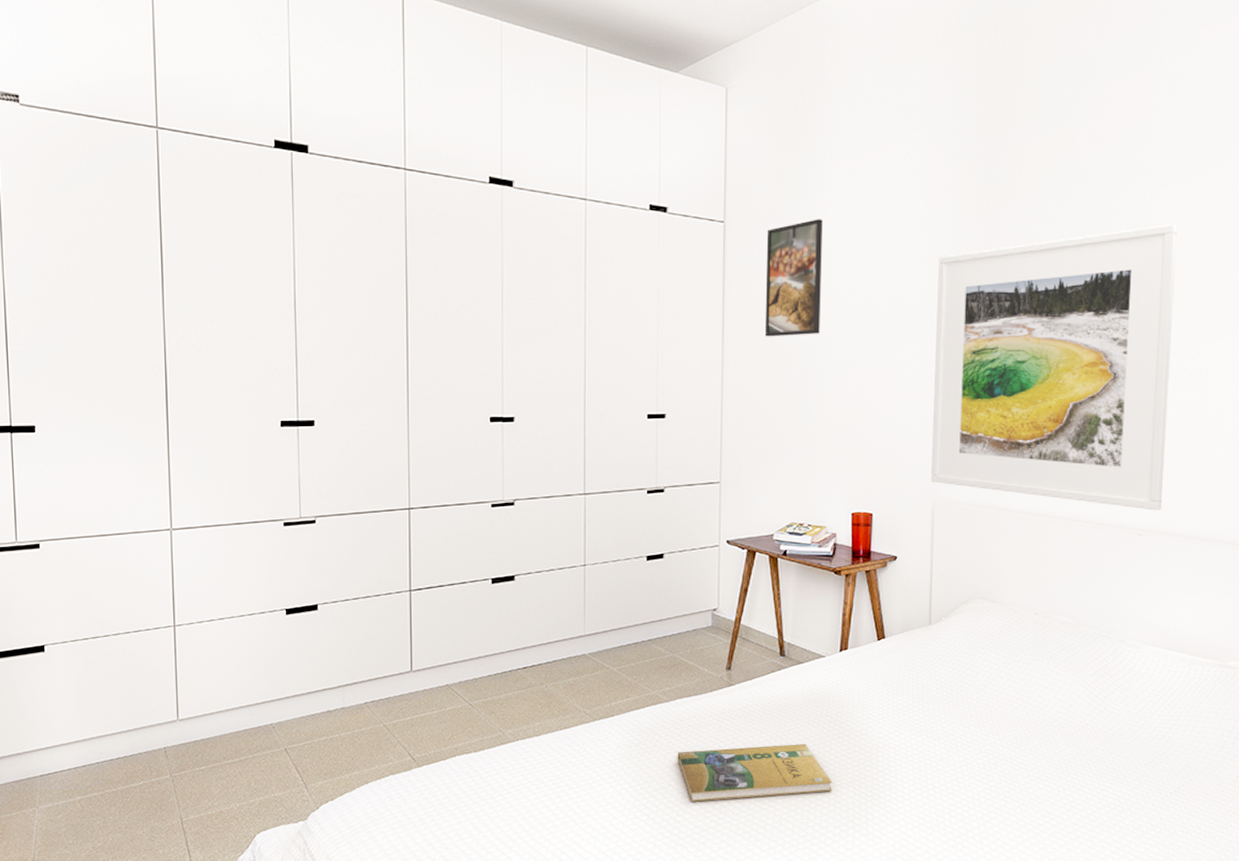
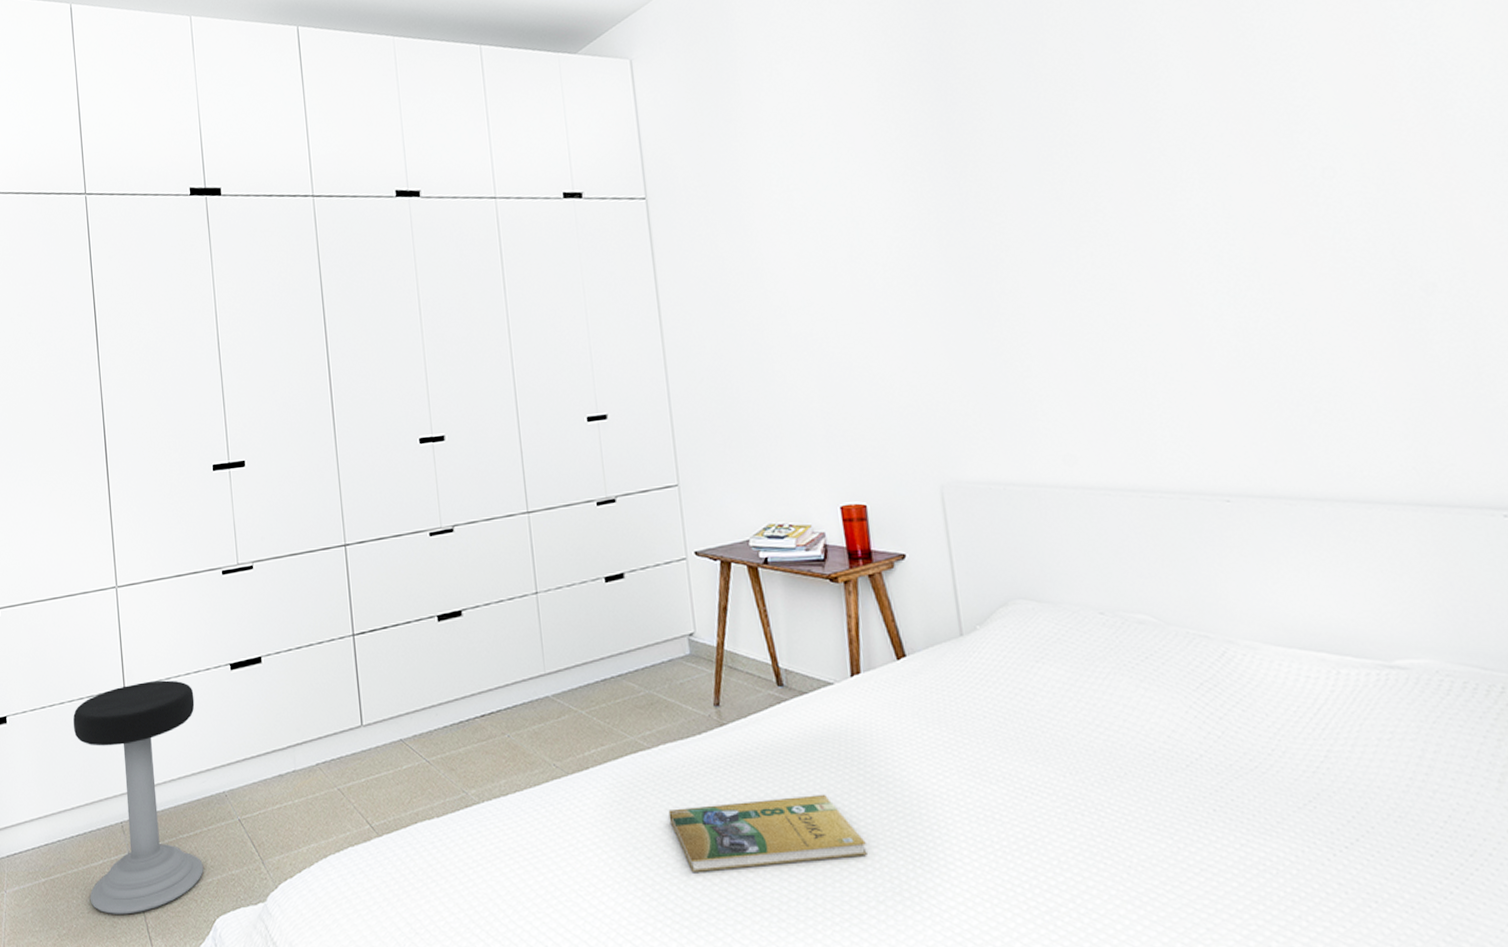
stool: none [118,620,247,830] -> present [73,680,204,915]
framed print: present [764,219,823,337] -> none [694,179,771,316]
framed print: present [931,223,1177,511] -> none [900,117,1252,469]

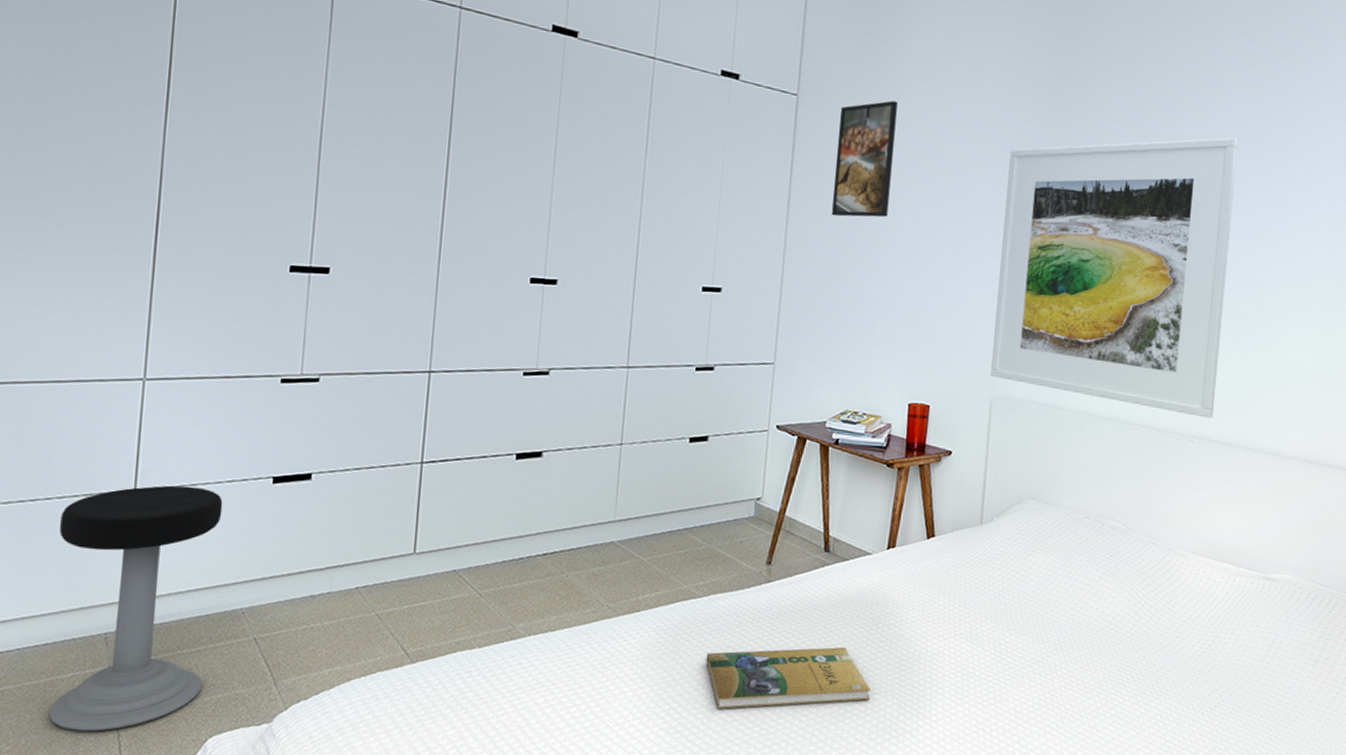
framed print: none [694,179,771,316] -> present [831,101,898,218]
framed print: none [900,117,1252,469] -> present [991,137,1238,419]

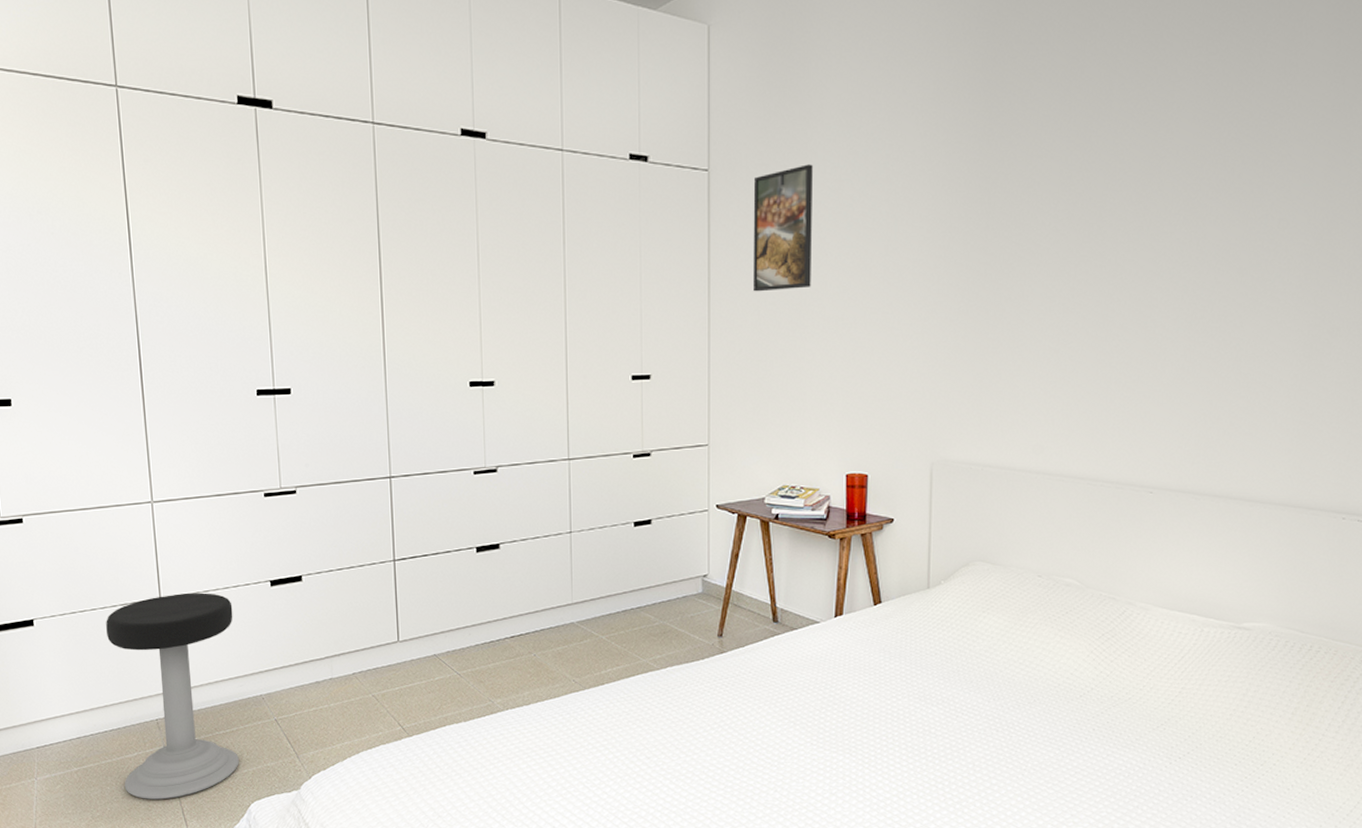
booklet: present [705,647,871,709] -> none [669,710,828,770]
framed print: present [991,137,1238,419] -> none [929,159,1195,467]

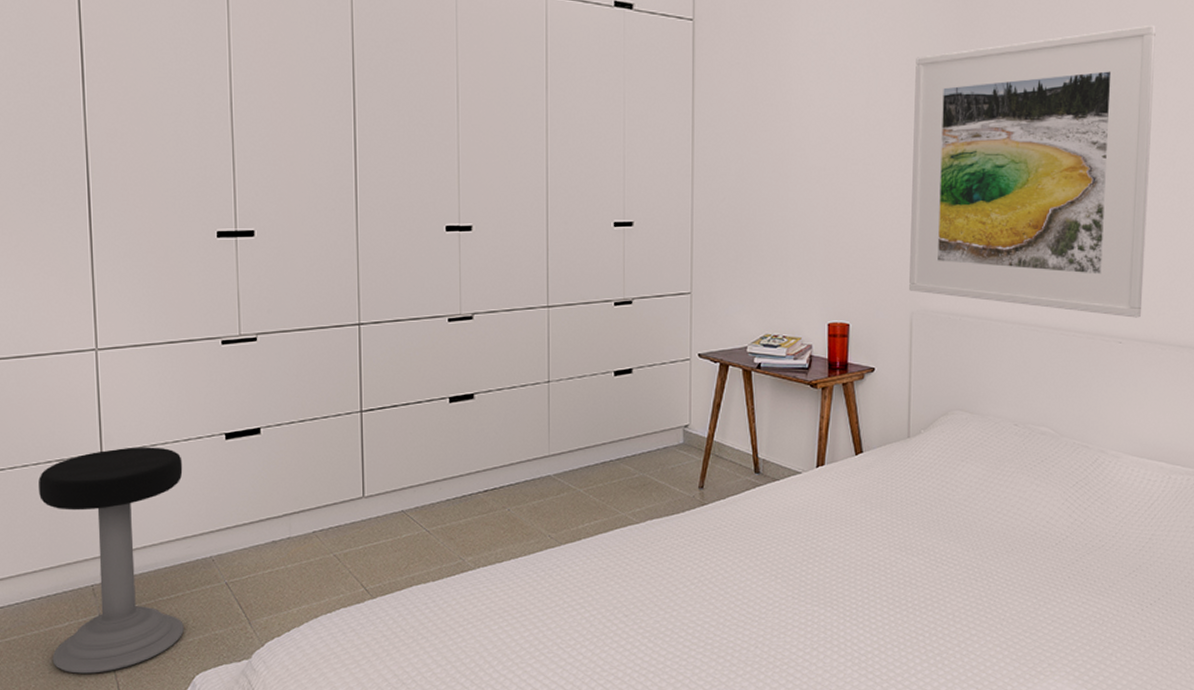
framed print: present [752,164,813,292] -> none [736,17,796,141]
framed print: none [929,159,1195,467] -> present [909,24,1156,318]

